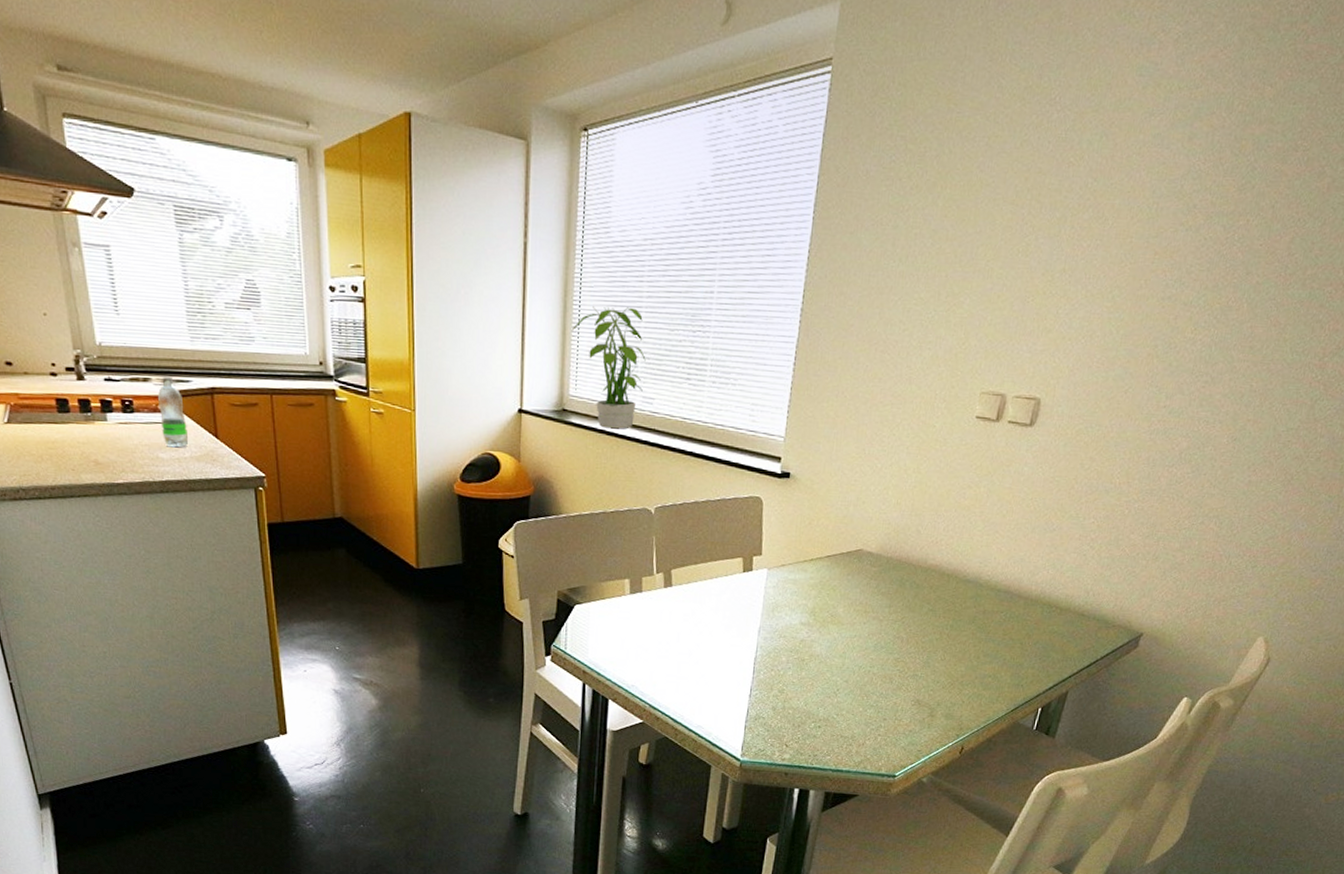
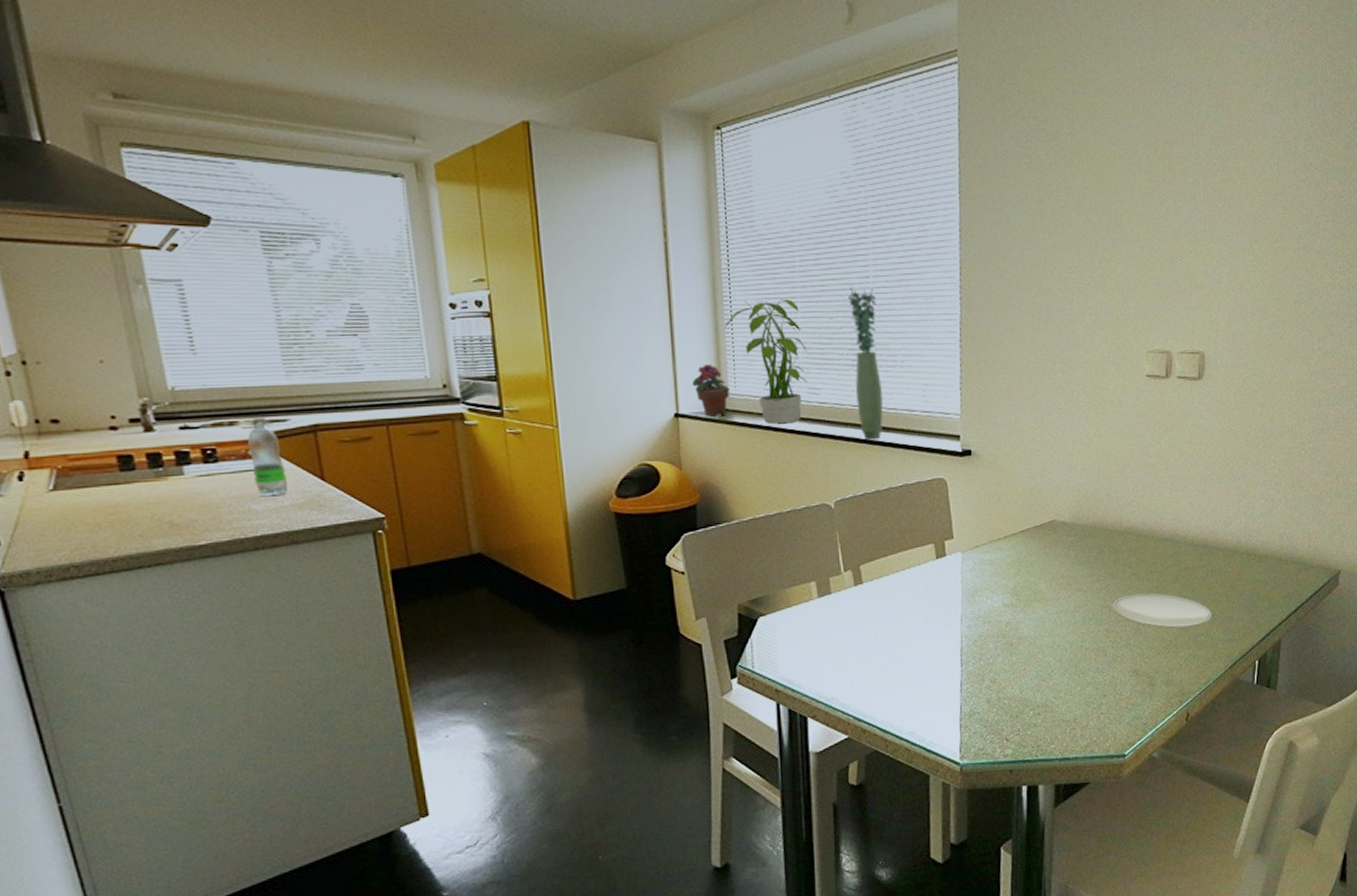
potted flower: none [538,365,571,416] -> present [693,364,730,417]
vase: none [686,301,717,454] -> present [847,287,883,440]
plate: none [905,629,1003,669] -> present [1112,593,1212,629]

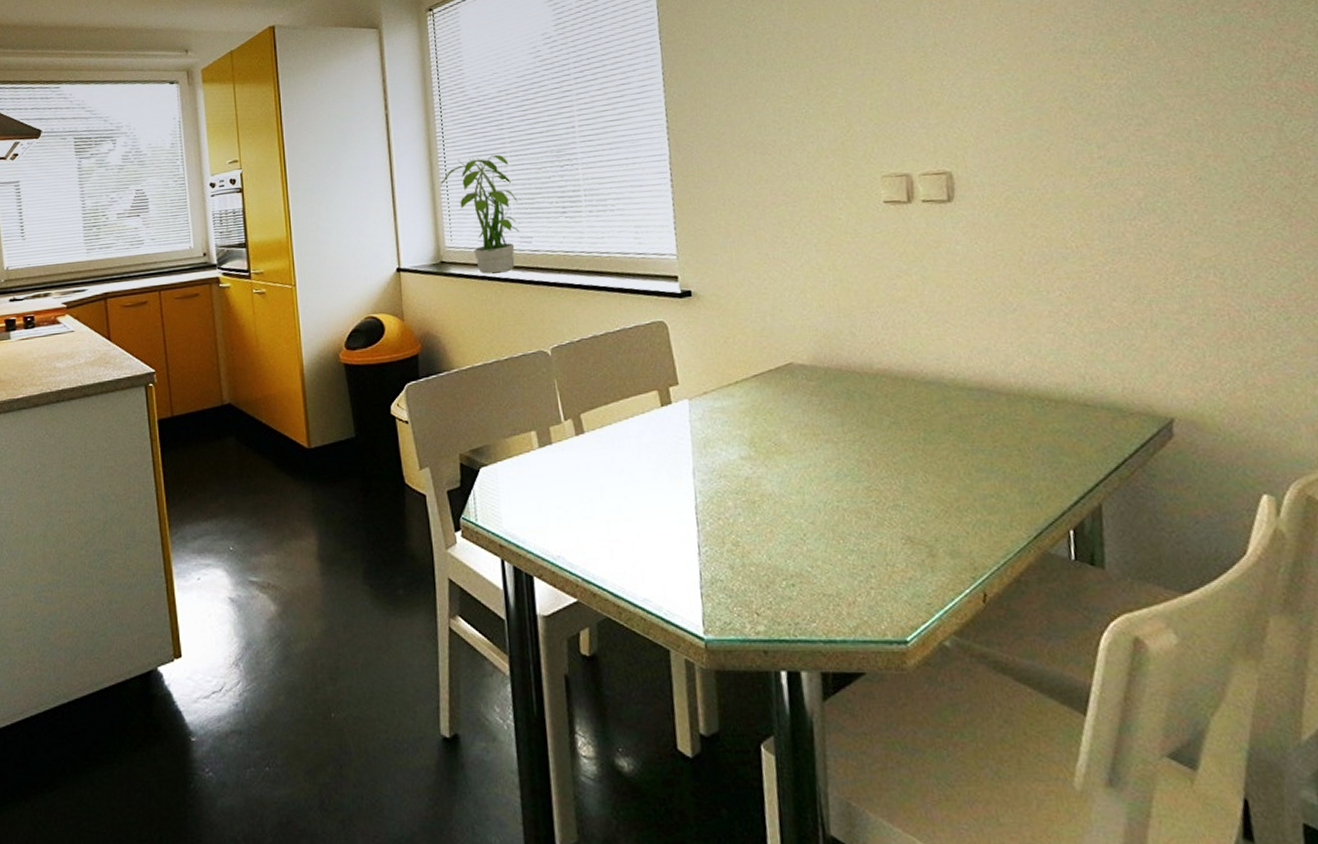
bottle: present [247,418,288,497] -> none [56,289,84,356]
potted flower: present [693,364,730,417] -> none [412,221,447,270]
vase: present [847,287,883,440] -> none [554,137,596,286]
plate: present [1112,593,1212,629] -> none [871,445,1002,489]

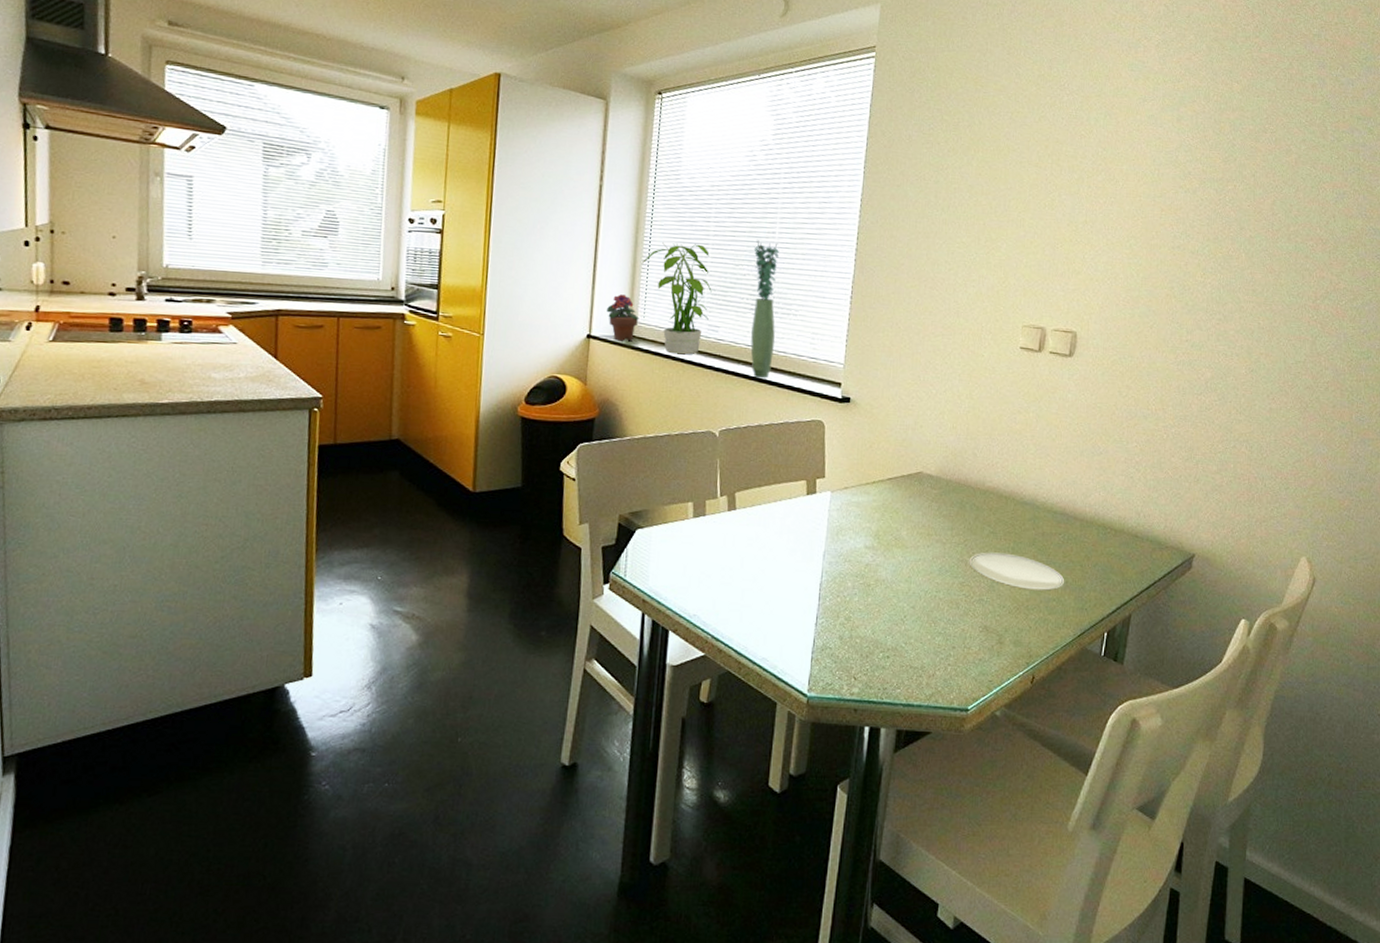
potted flower: none [412,221,447,270] -> present [607,294,639,341]
vase: none [554,137,596,286] -> present [750,240,779,379]
plate: none [871,445,1002,489] -> present [969,552,1065,592]

